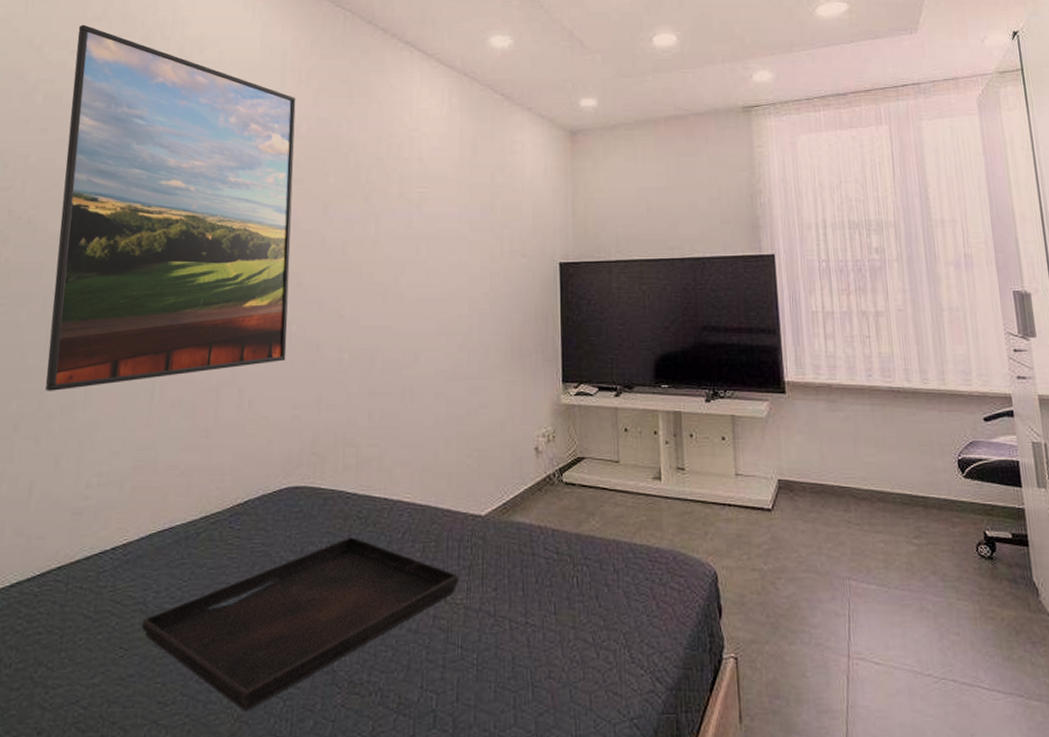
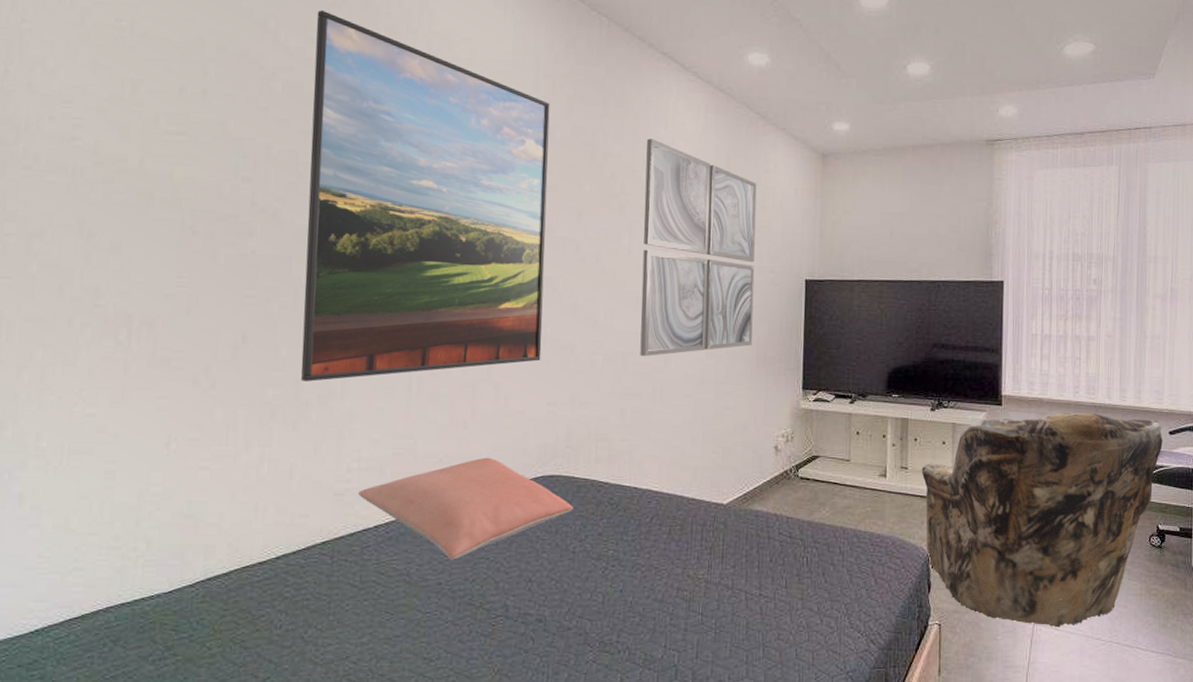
pillow: none [97,468,319,586] -> present [359,457,573,560]
serving tray: present [141,537,458,711] -> none [406,521,701,666]
wall art: none [388,126,506,352] -> present [640,138,757,356]
armchair: none [700,400,978,661] -> present [921,413,1163,628]

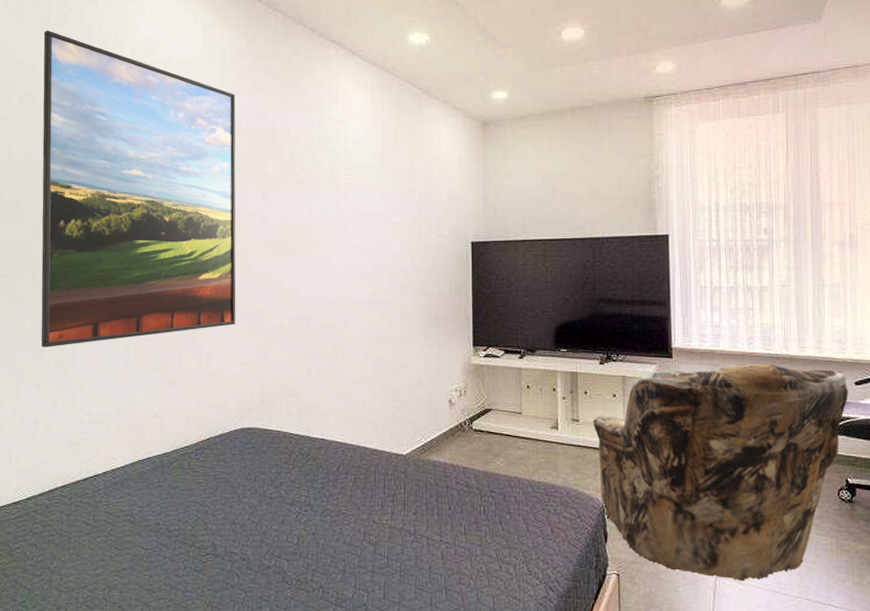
pillow: present [359,457,573,560] -> none [90,412,269,503]
wall art: present [640,138,757,356] -> none [320,119,423,318]

